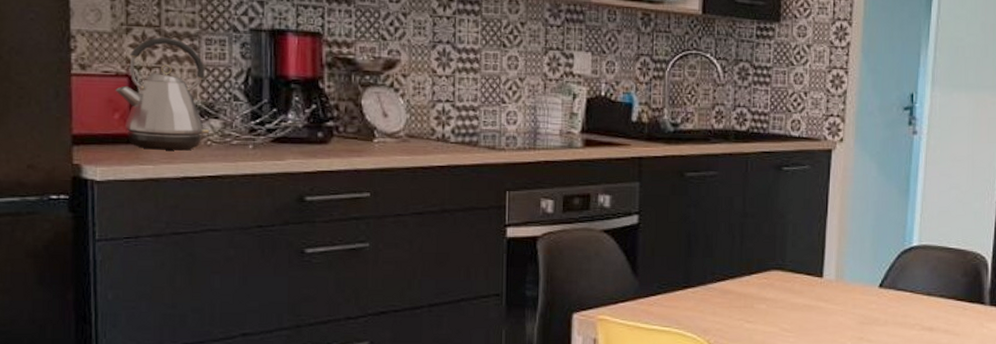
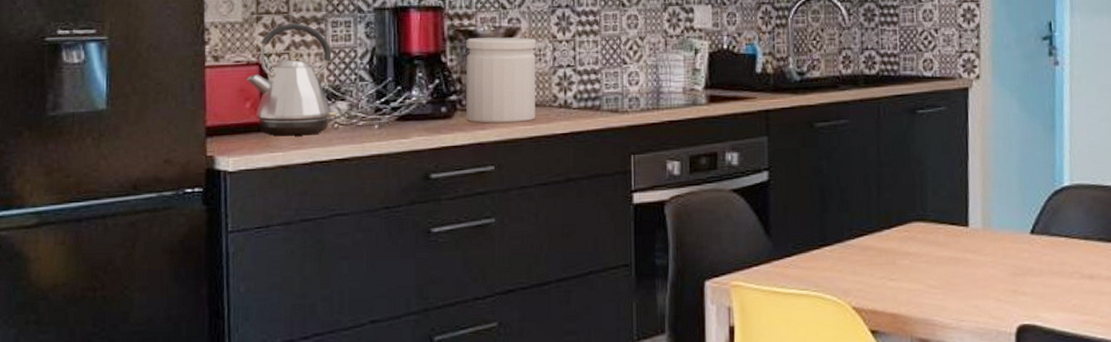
jar: none [342,66,416,153] -> present [465,37,537,124]

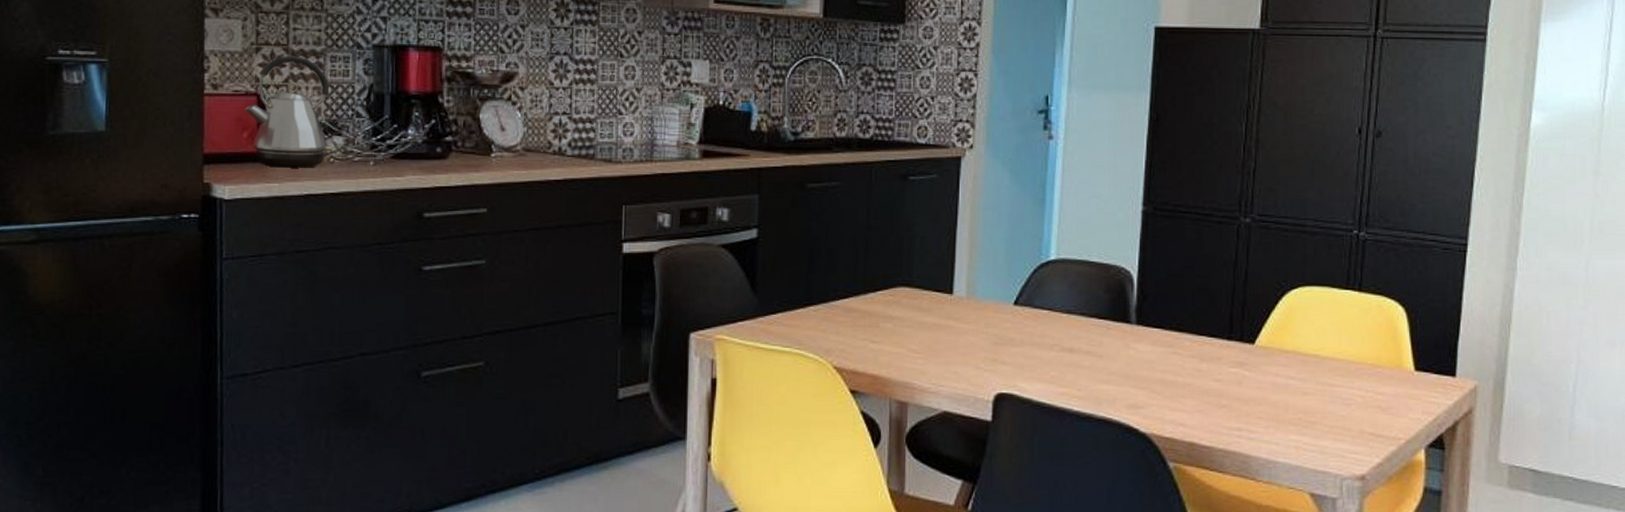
jar: present [465,37,537,124] -> none [460,80,534,168]

